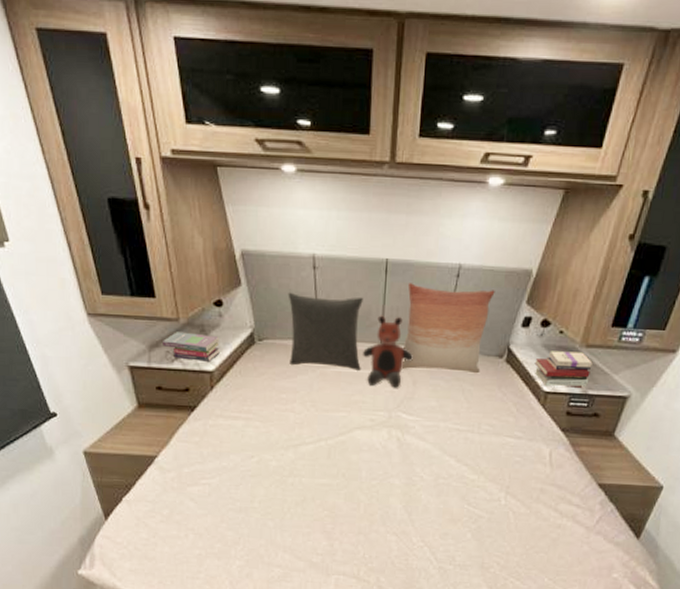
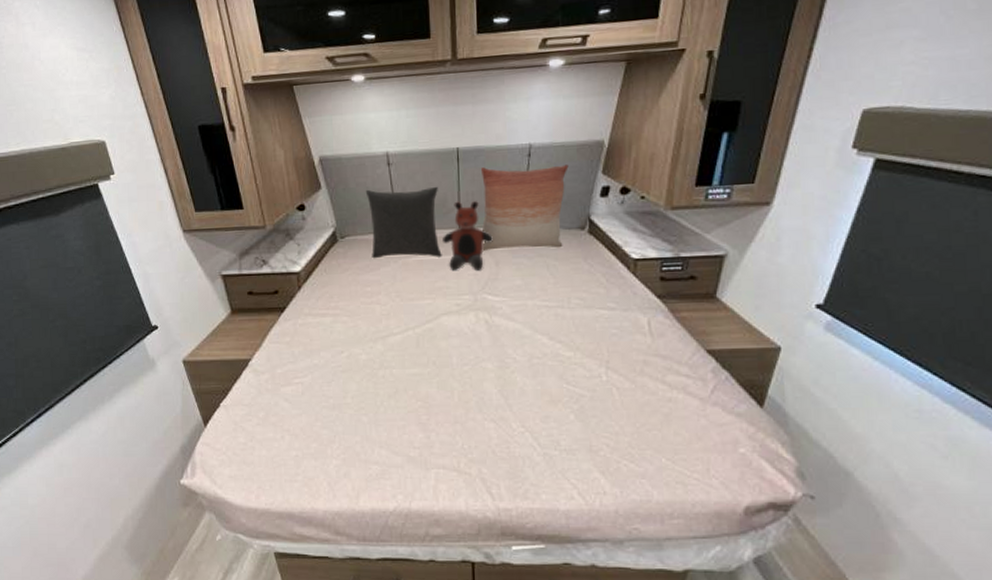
books: present [161,332,220,363] -> none [250,237,305,265]
books: present [534,351,593,388] -> none [619,215,681,253]

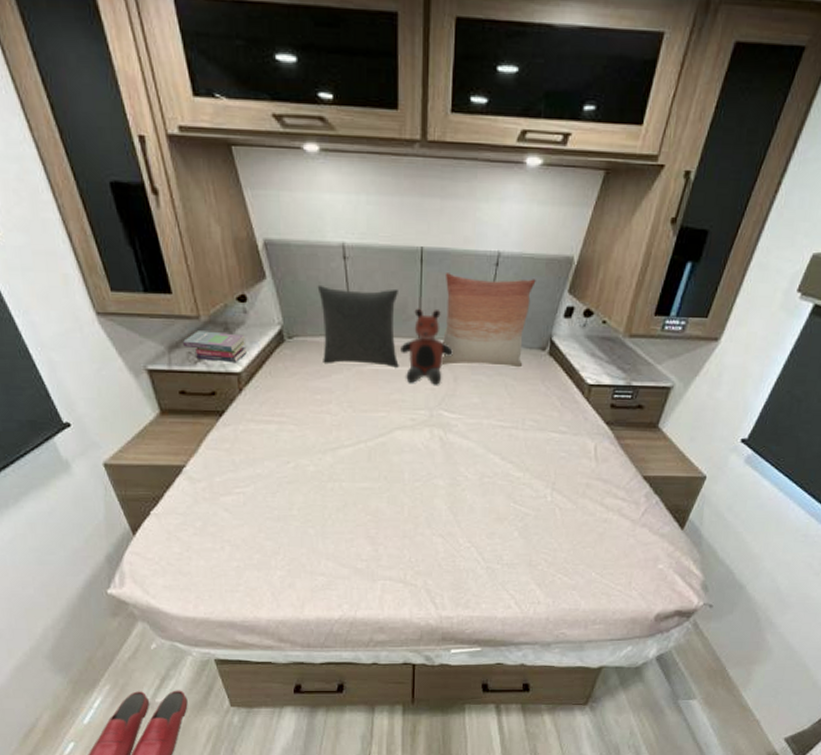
books: none [250,237,305,265] -> present [182,331,247,364]

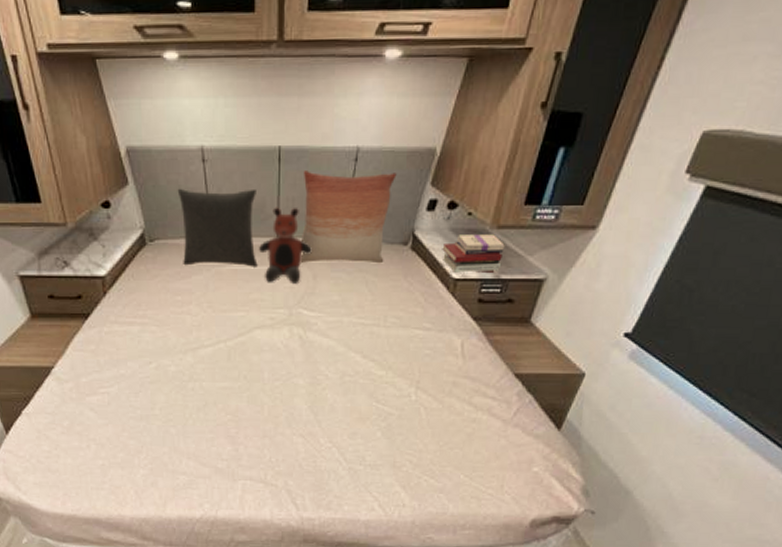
books: present [182,331,247,364] -> none [50,237,111,268]
books: none [578,342,636,379] -> present [442,234,505,273]

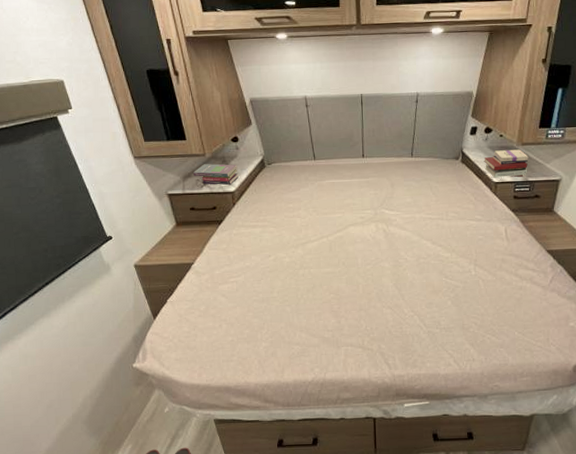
books: none [50,237,111,268] -> present [192,164,239,186]
pillow: present [177,188,258,267] -> none [288,124,350,181]
teddy bear: present [259,207,312,283] -> none [350,136,389,191]
pillow: present [300,171,397,264] -> none [379,109,447,175]

